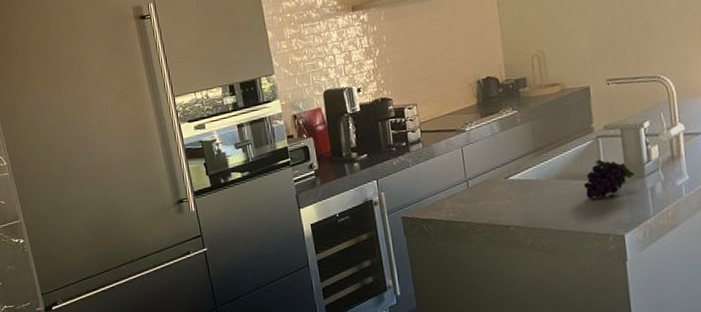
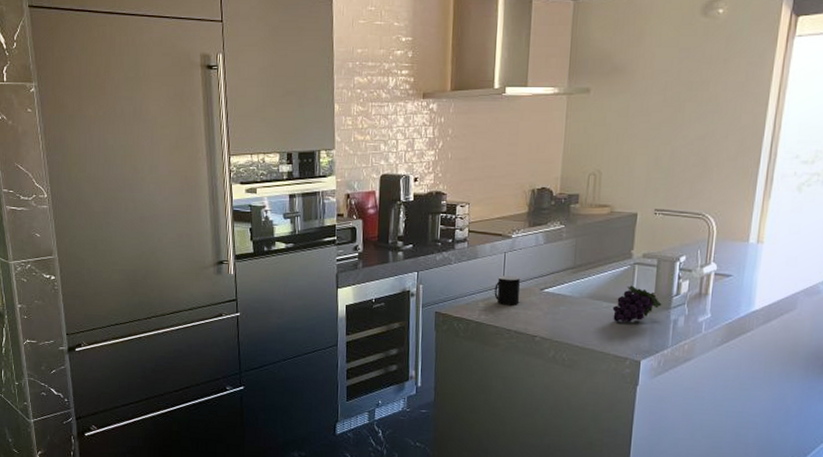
cup: none [457,168,486,200] -> present [494,275,521,305]

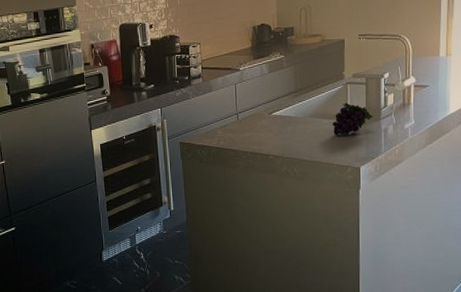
cup: present [494,275,521,305] -> none [229,103,252,130]

